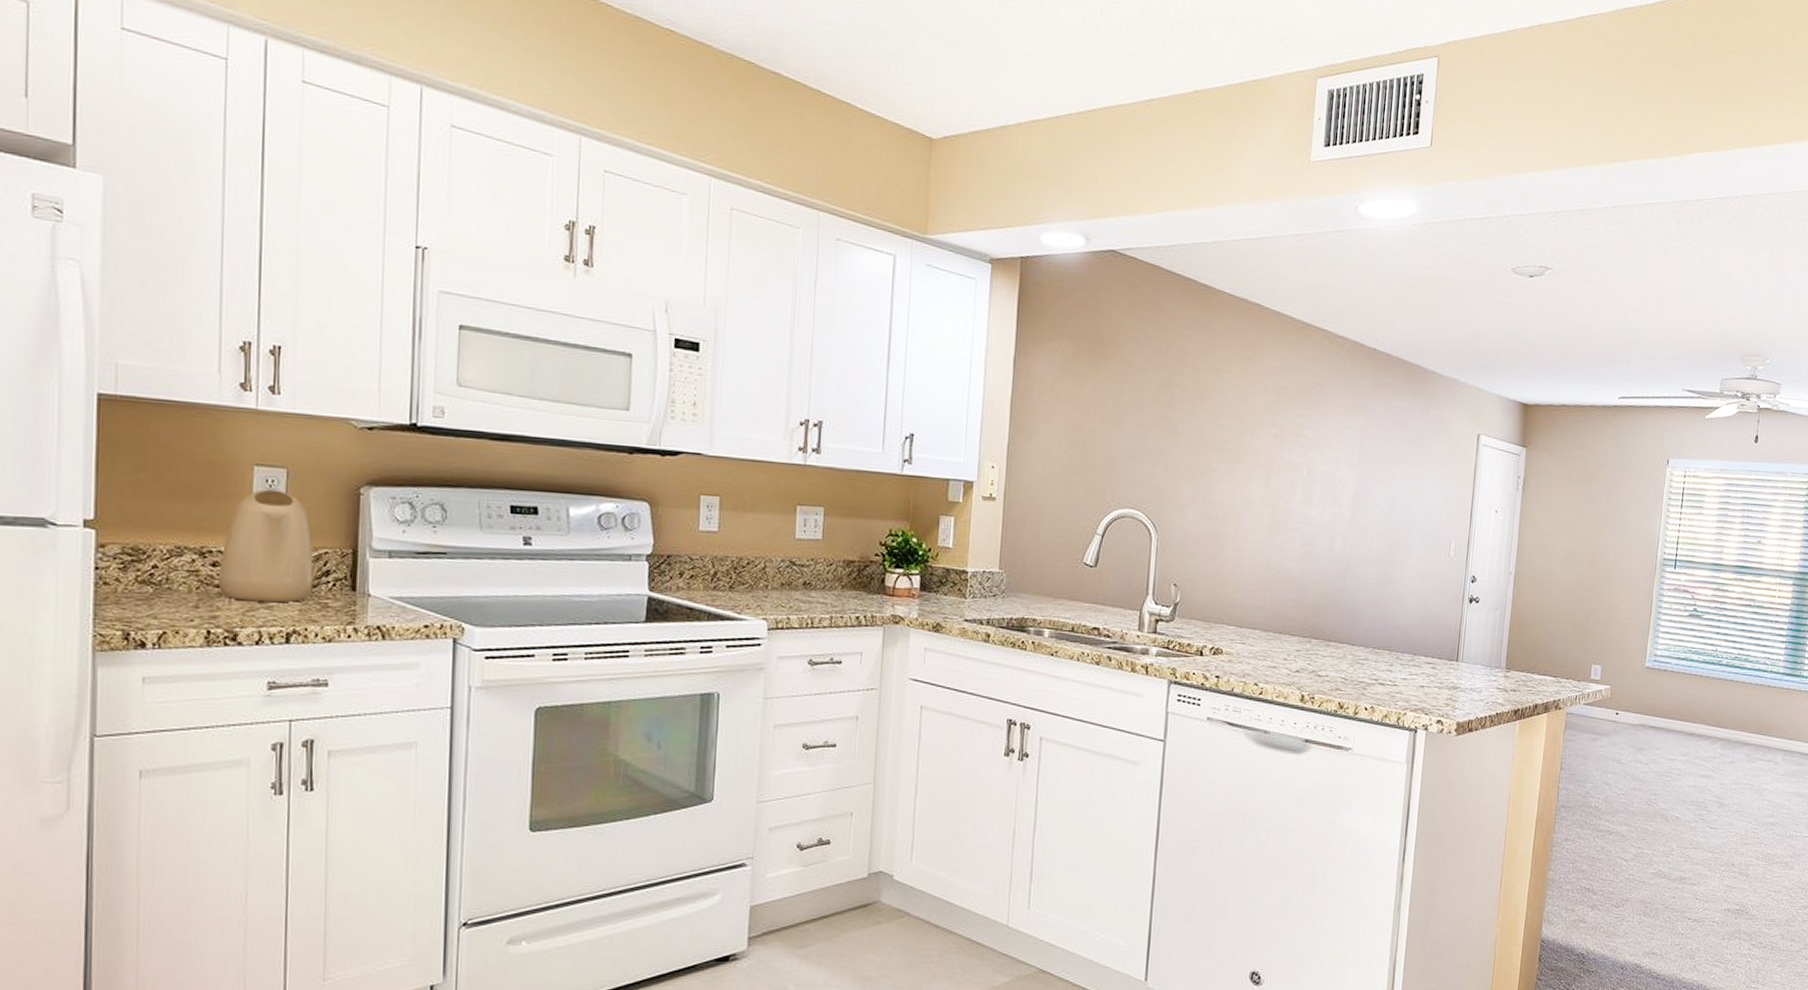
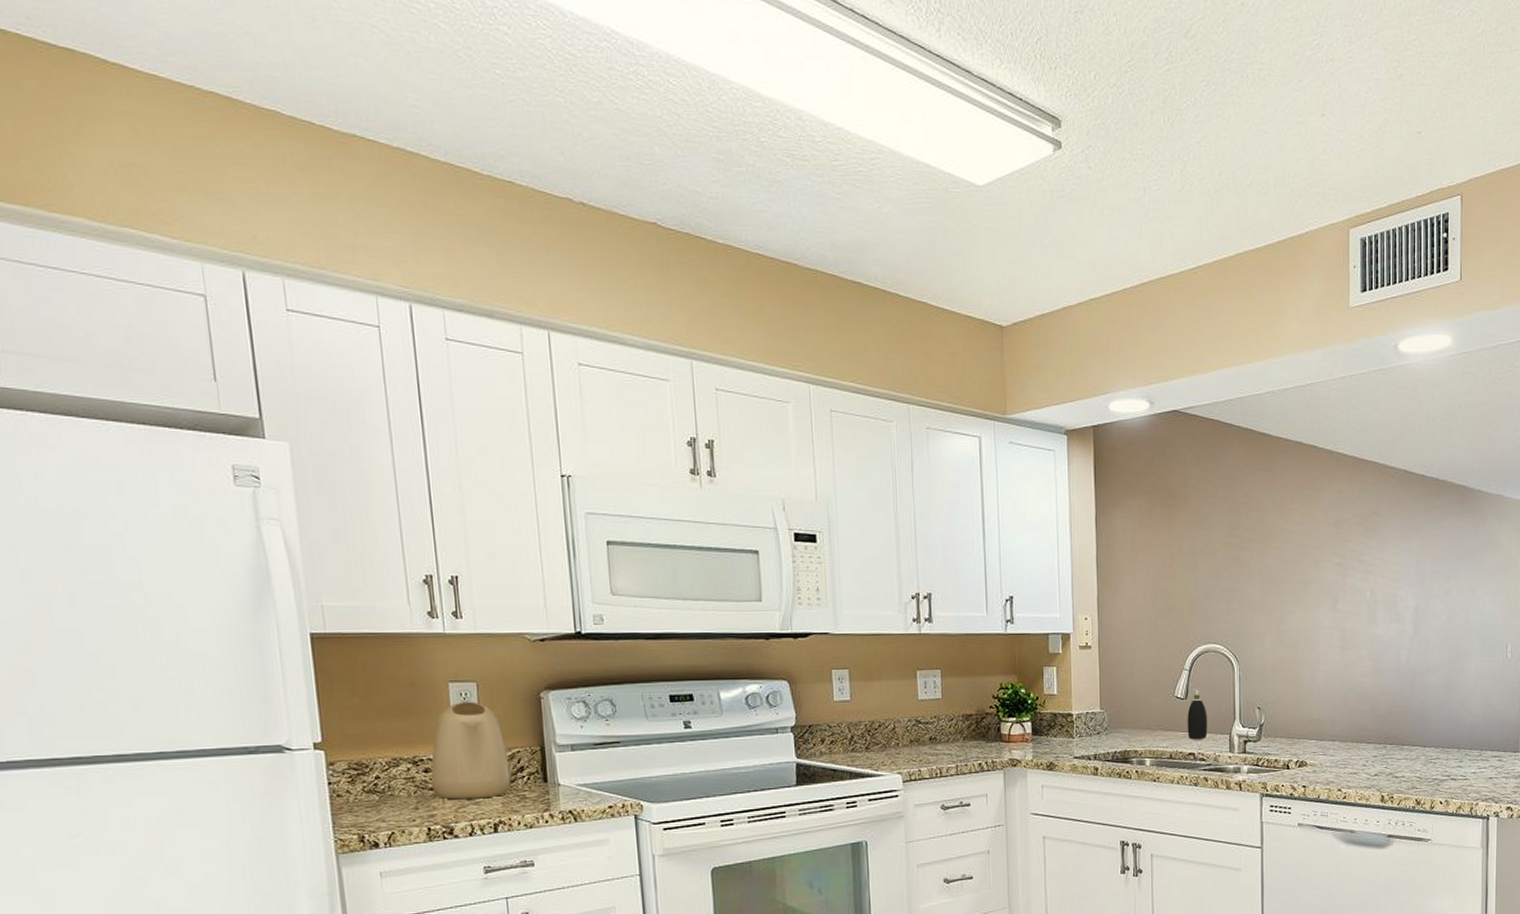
soap dispenser: none [1093,556,1118,614] -> present [1187,689,1208,740]

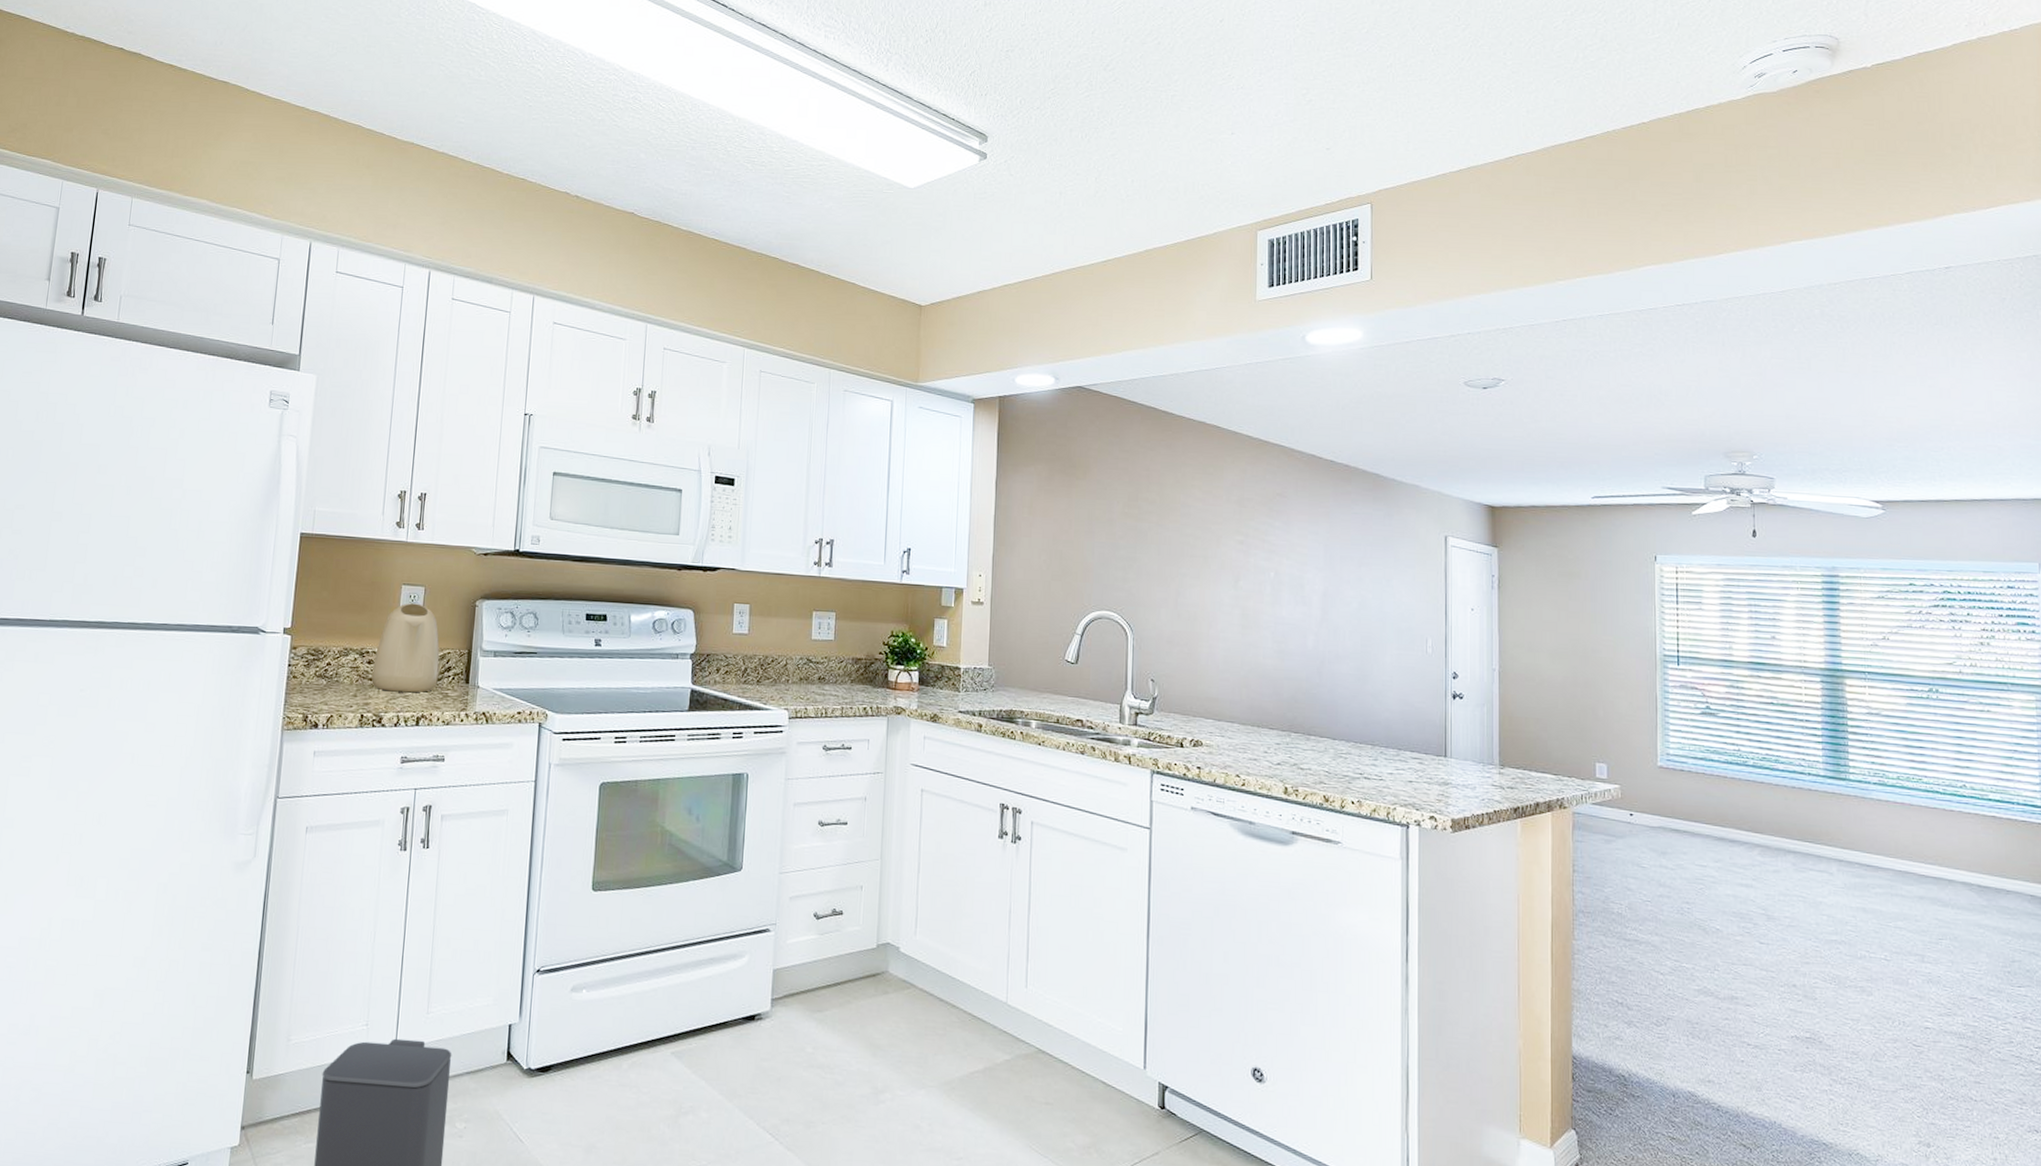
soap dispenser: present [1187,689,1208,740] -> none [1076,654,1098,707]

